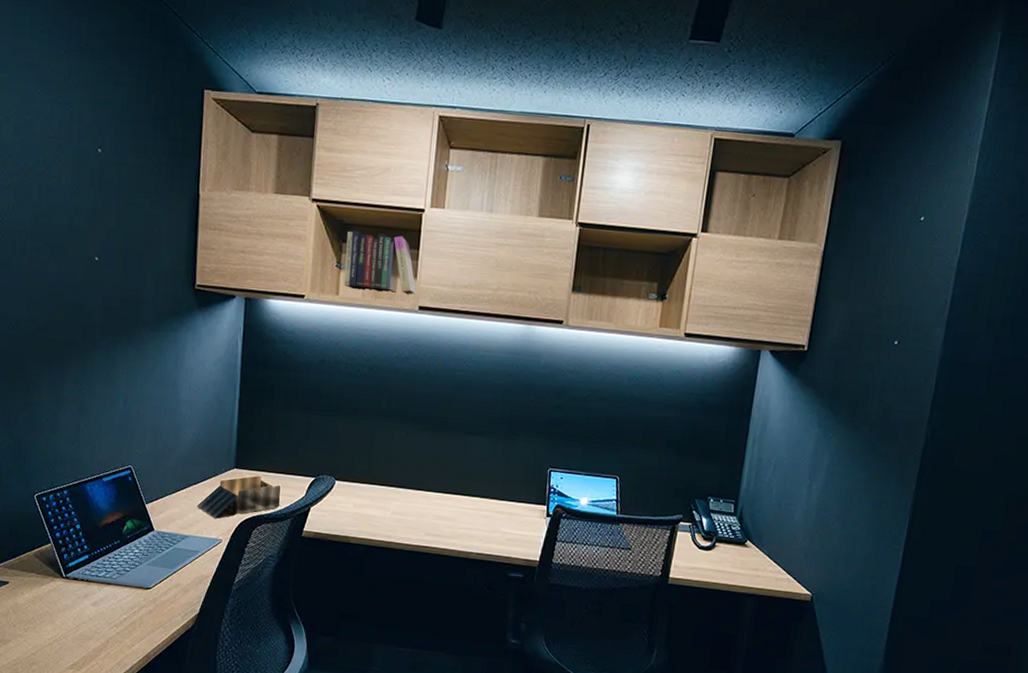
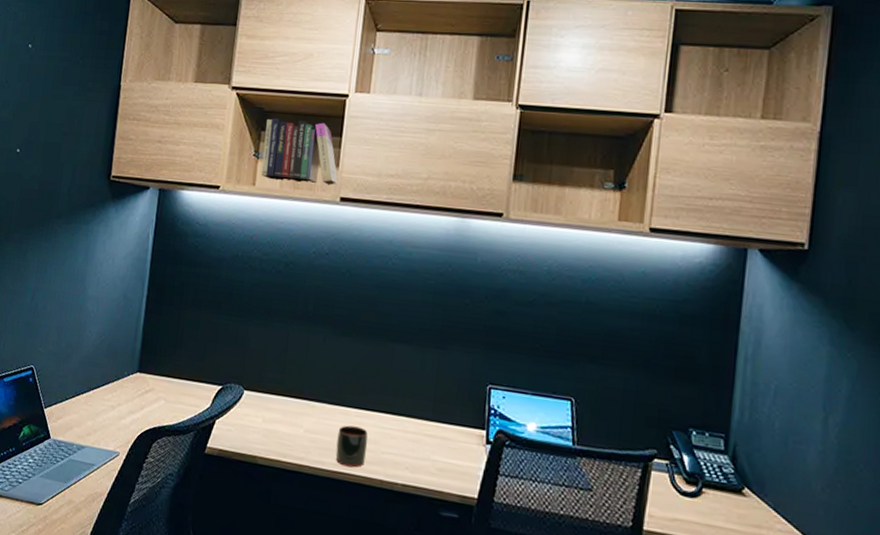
desk organizer: present [197,475,282,519] -> none [96,381,186,429]
mug: none [419,506,447,542] -> present [335,425,368,468]

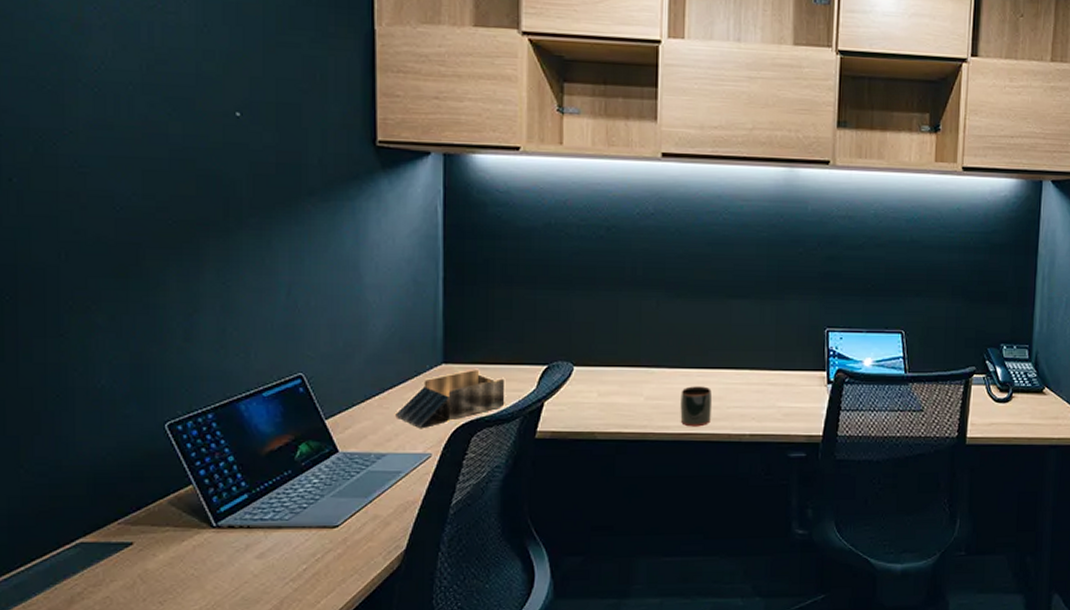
desk organizer: none [96,381,186,429] -> present [395,370,505,429]
books: present [261,118,338,186] -> none [568,68,657,141]

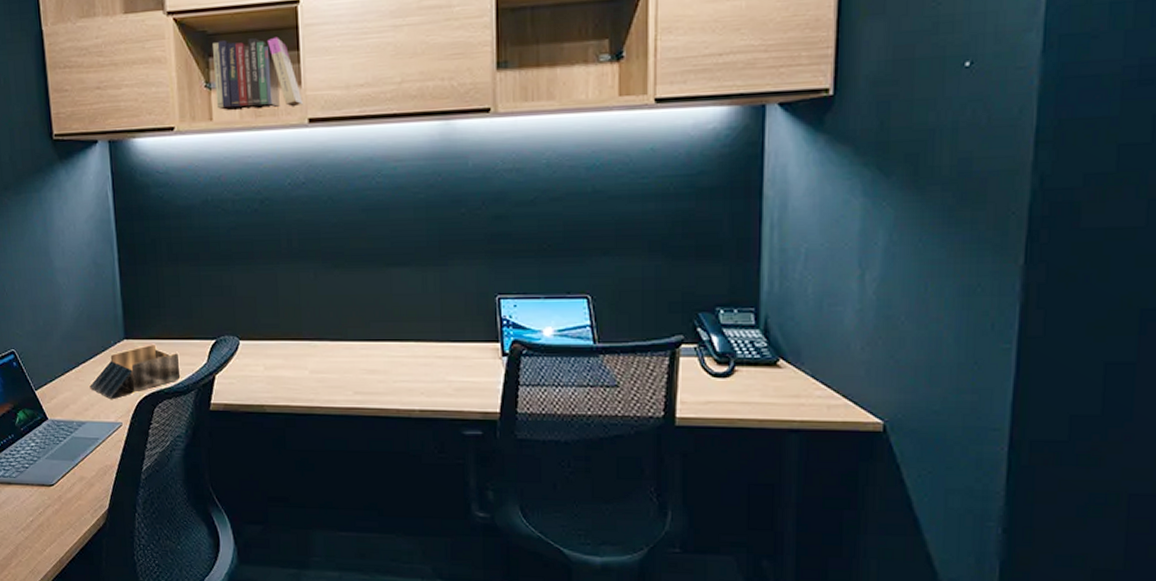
books: none [568,68,657,141] -> present [213,36,303,111]
mug: present [680,386,713,427] -> none [345,359,378,401]

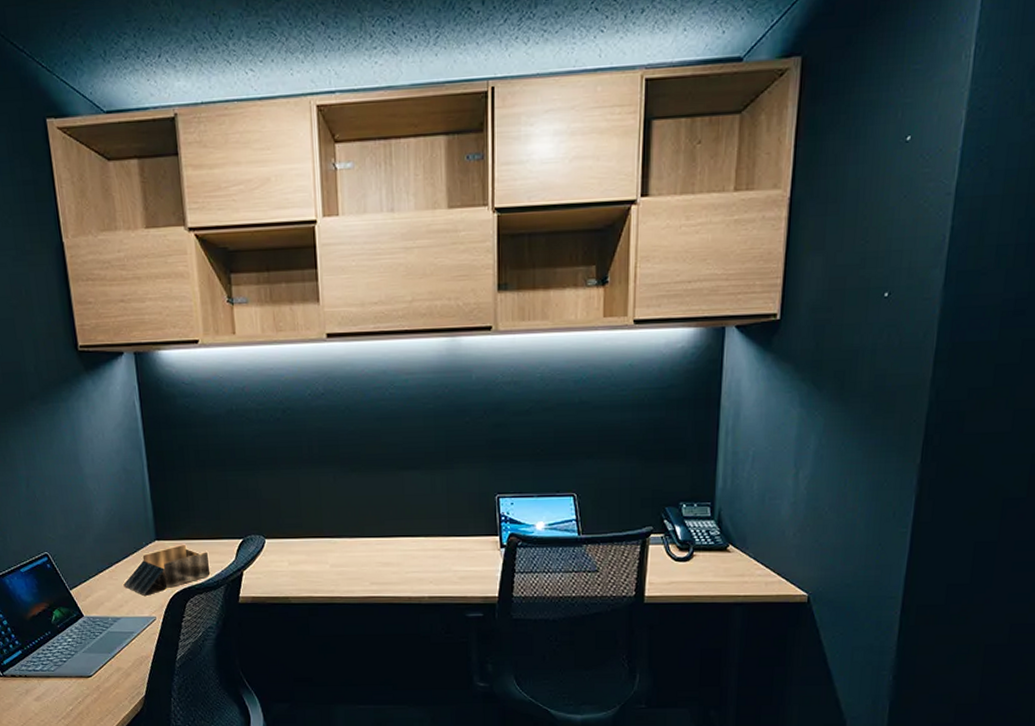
books: present [213,36,303,111] -> none [234,255,321,326]

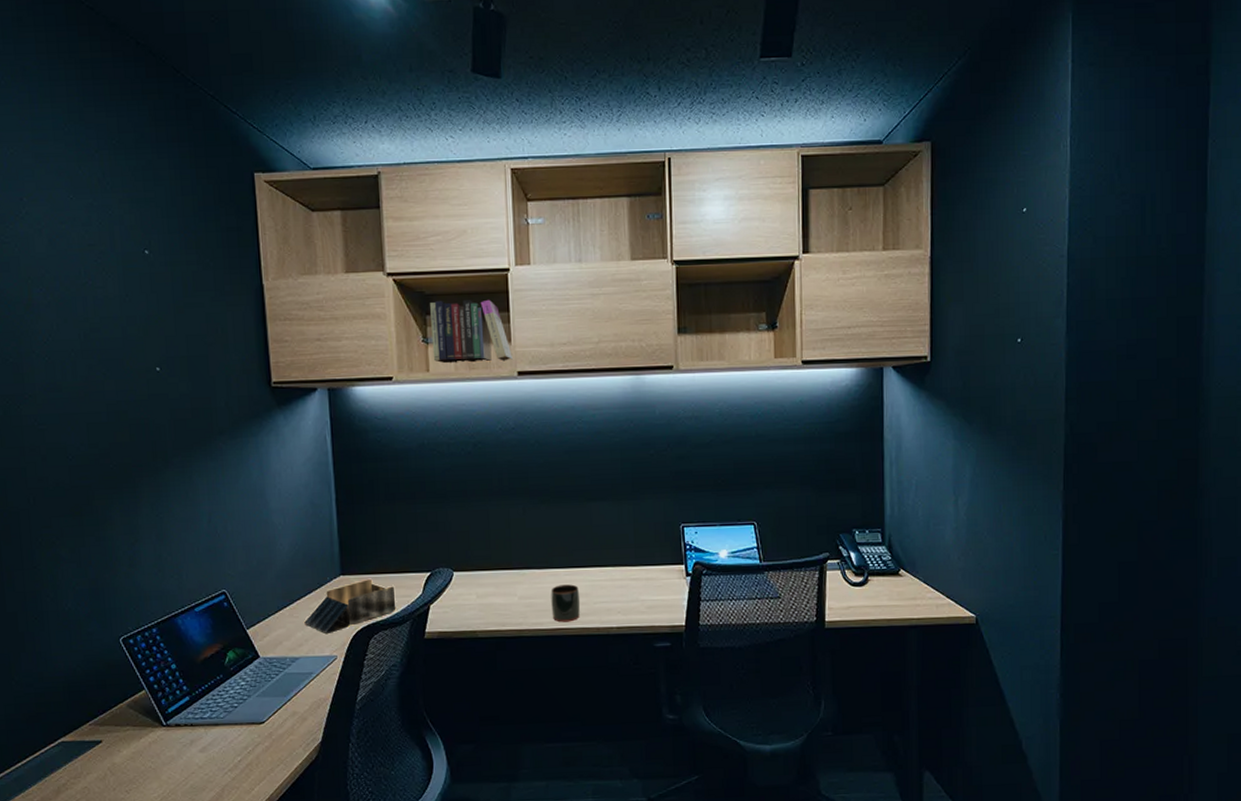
books: none [234,255,321,326] -> present [430,299,513,364]
mug: none [362,553,392,591] -> present [551,584,581,622]

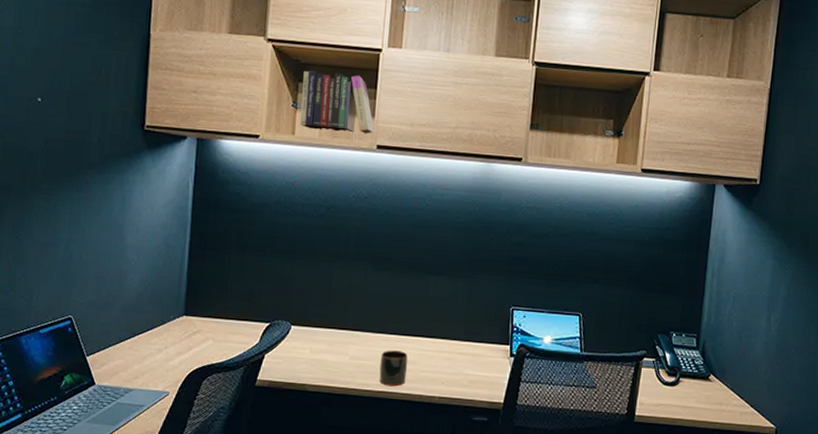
desk organizer: present [304,579,396,635] -> none [143,322,234,370]

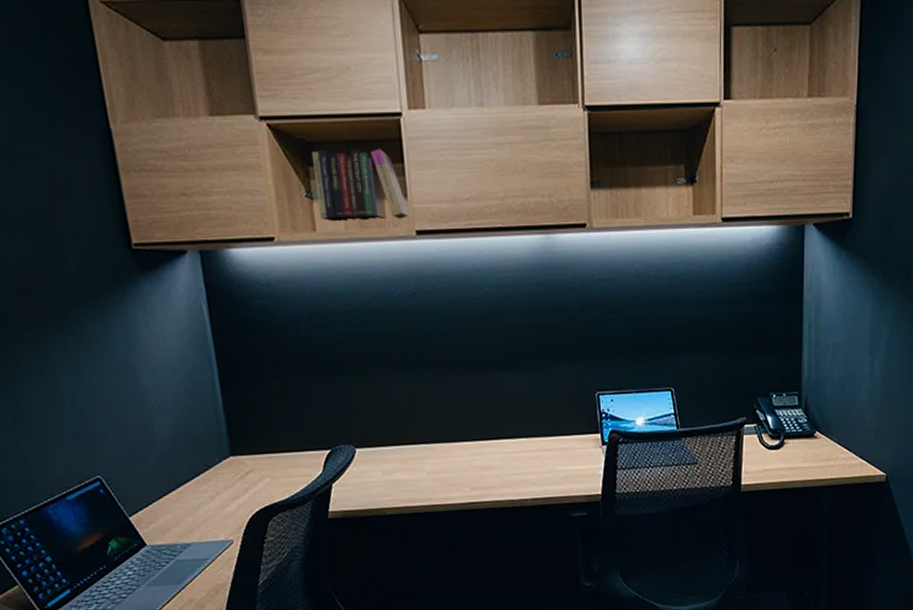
mug: present [379,350,408,387] -> none [461,457,493,496]

